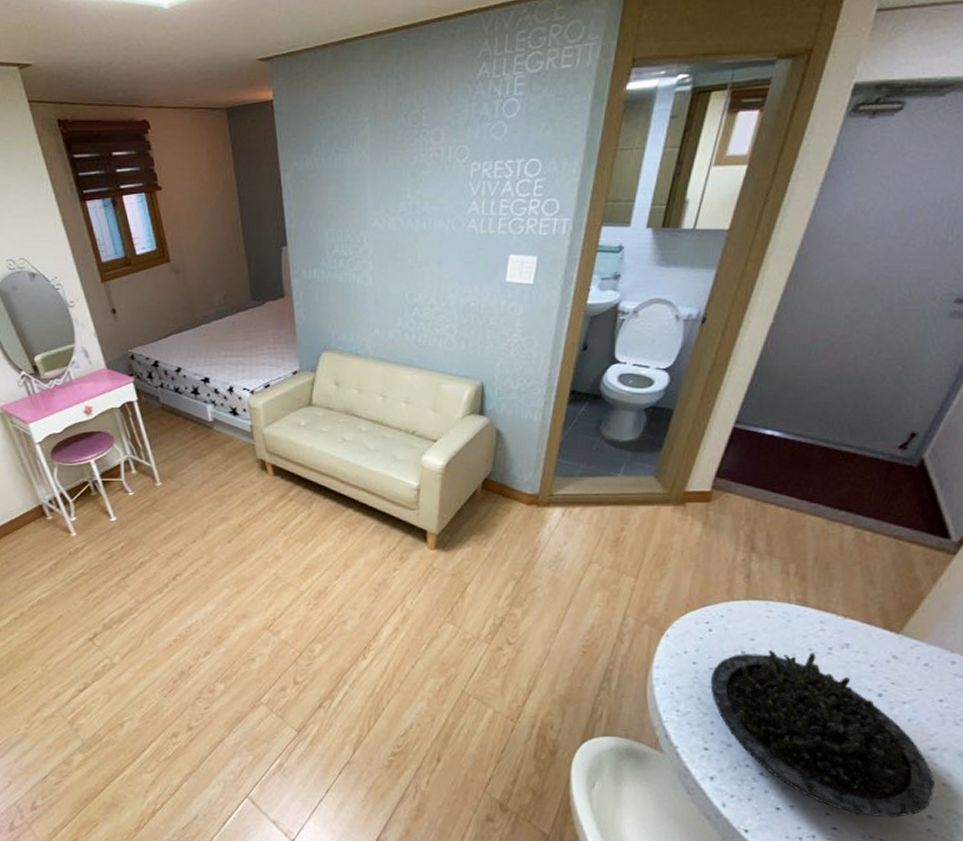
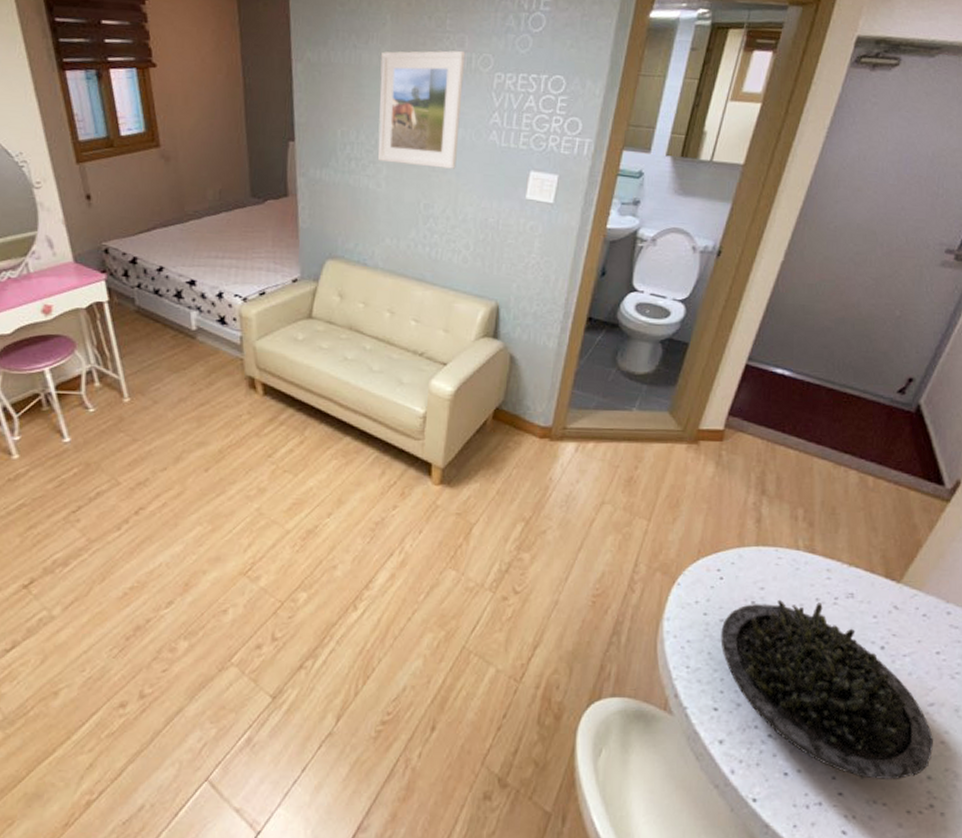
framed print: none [362,144,441,259] -> present [377,50,465,169]

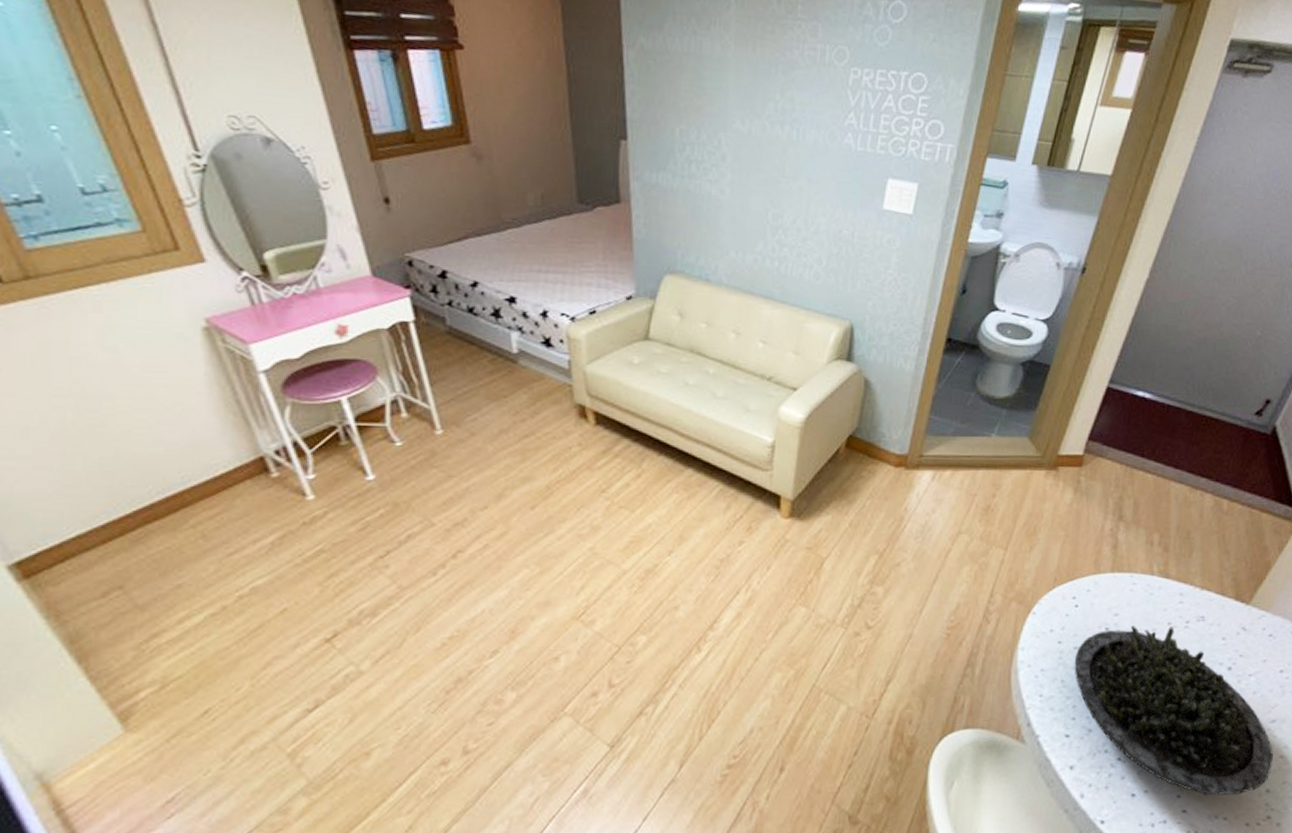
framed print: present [377,50,465,169] -> none [721,39,818,175]

